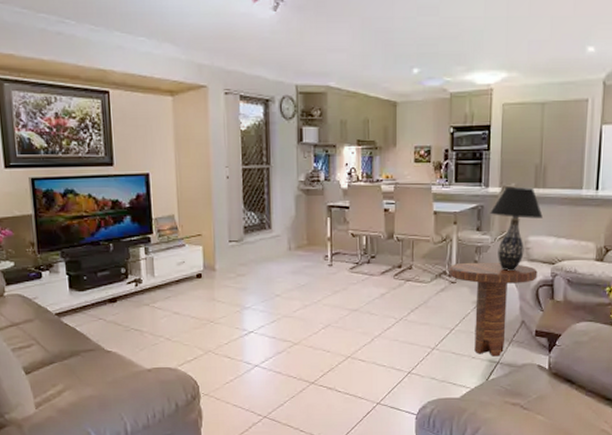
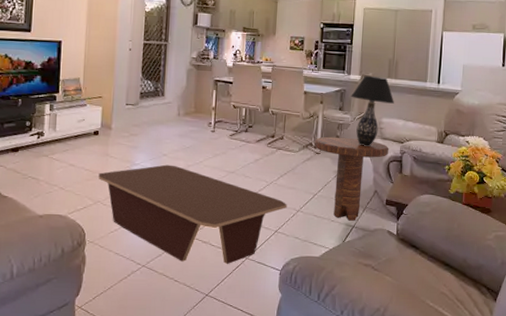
coffee table: none [206,306,420,410] -> present [98,164,287,264]

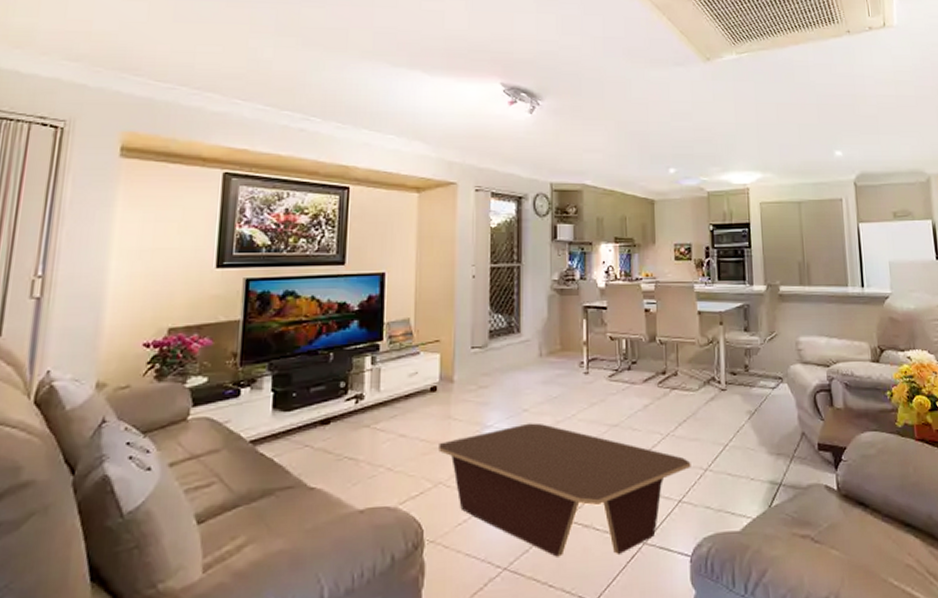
side table: present [314,136,389,221] -> none [718,365,813,477]
table lamp: present [351,75,394,146] -> none [756,284,811,375]

